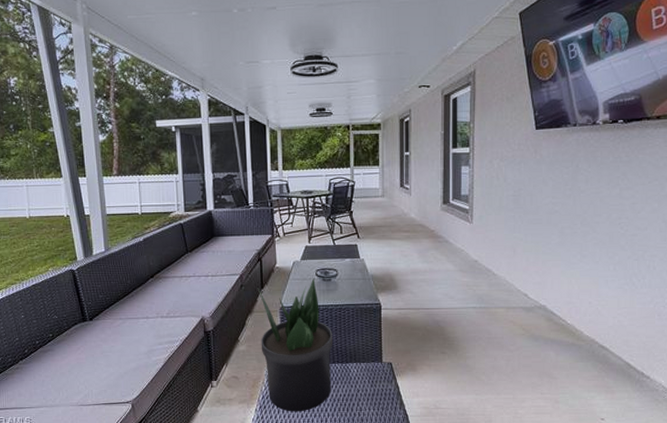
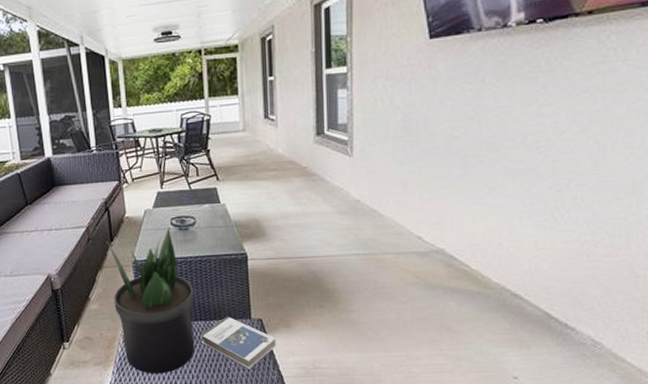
hardback book: none [336,360,404,409] -> present [200,316,277,370]

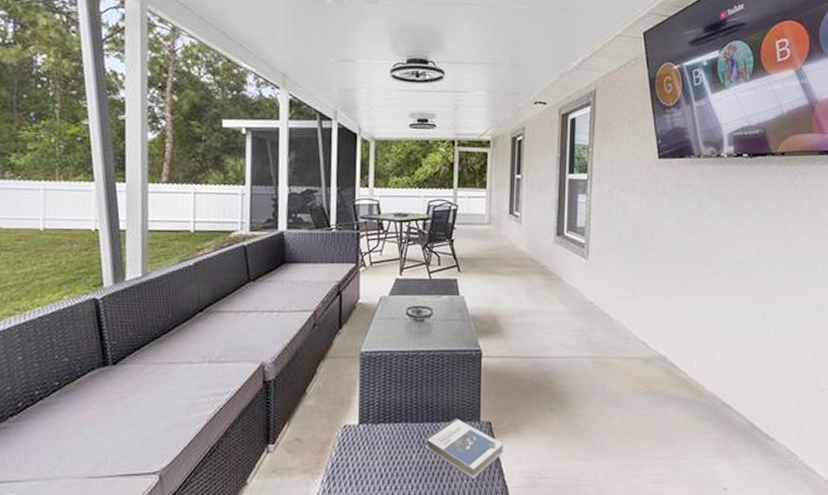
planter: present [106,228,195,374] -> none [333,318,423,484]

